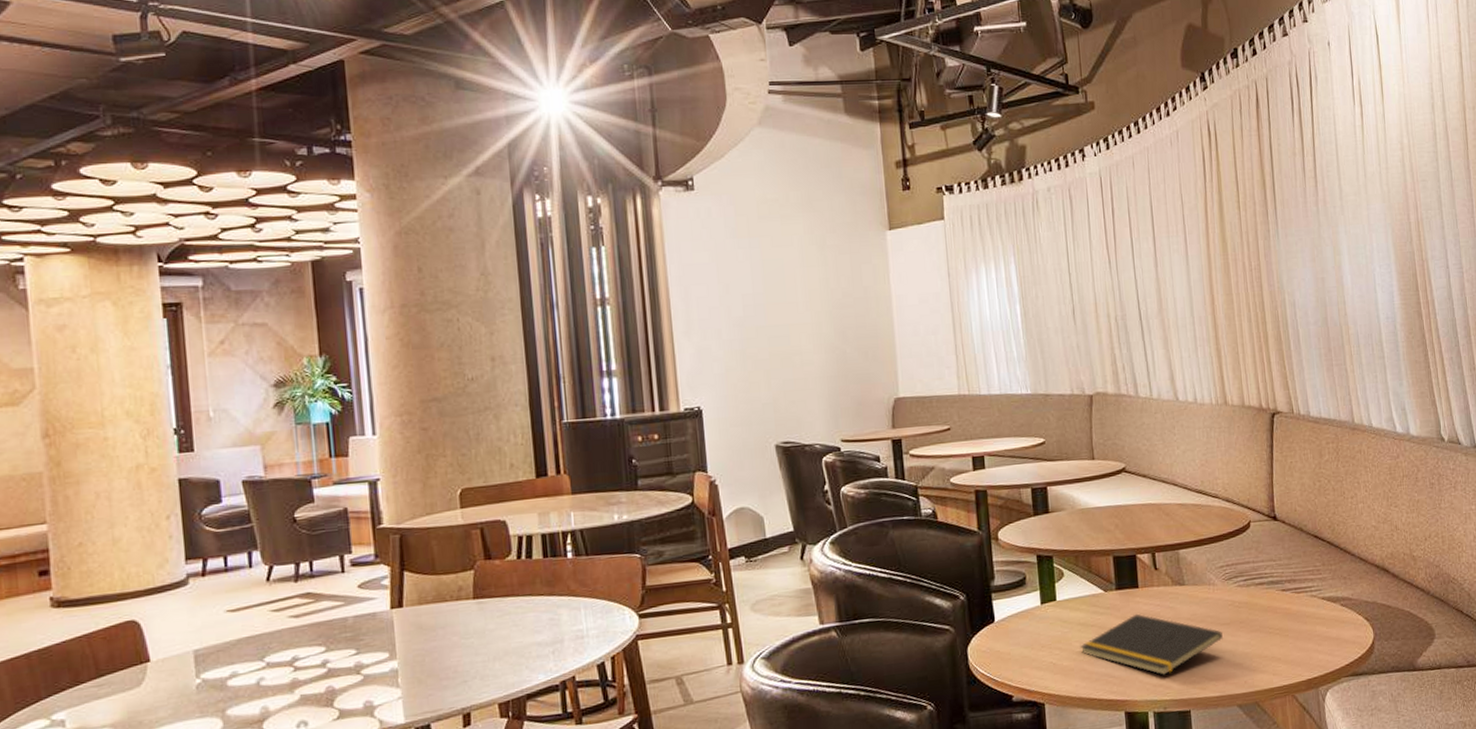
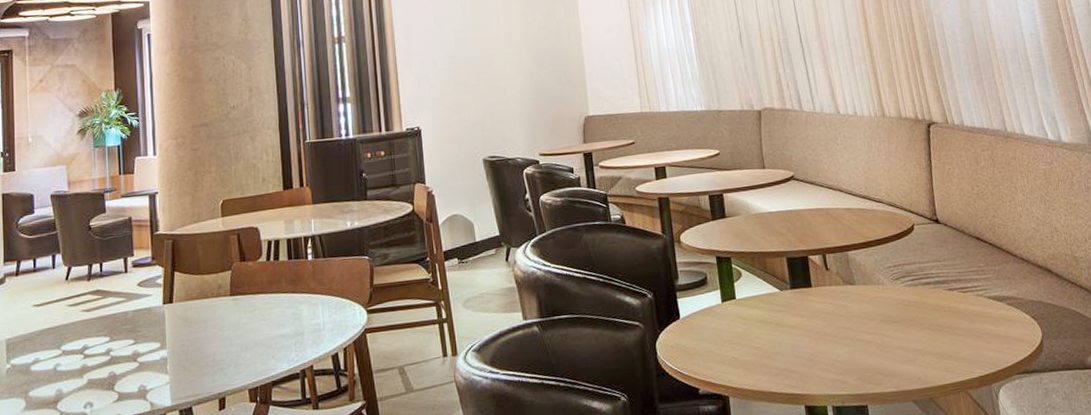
notepad: present [1080,613,1223,675] -> none [759,311,895,371]

